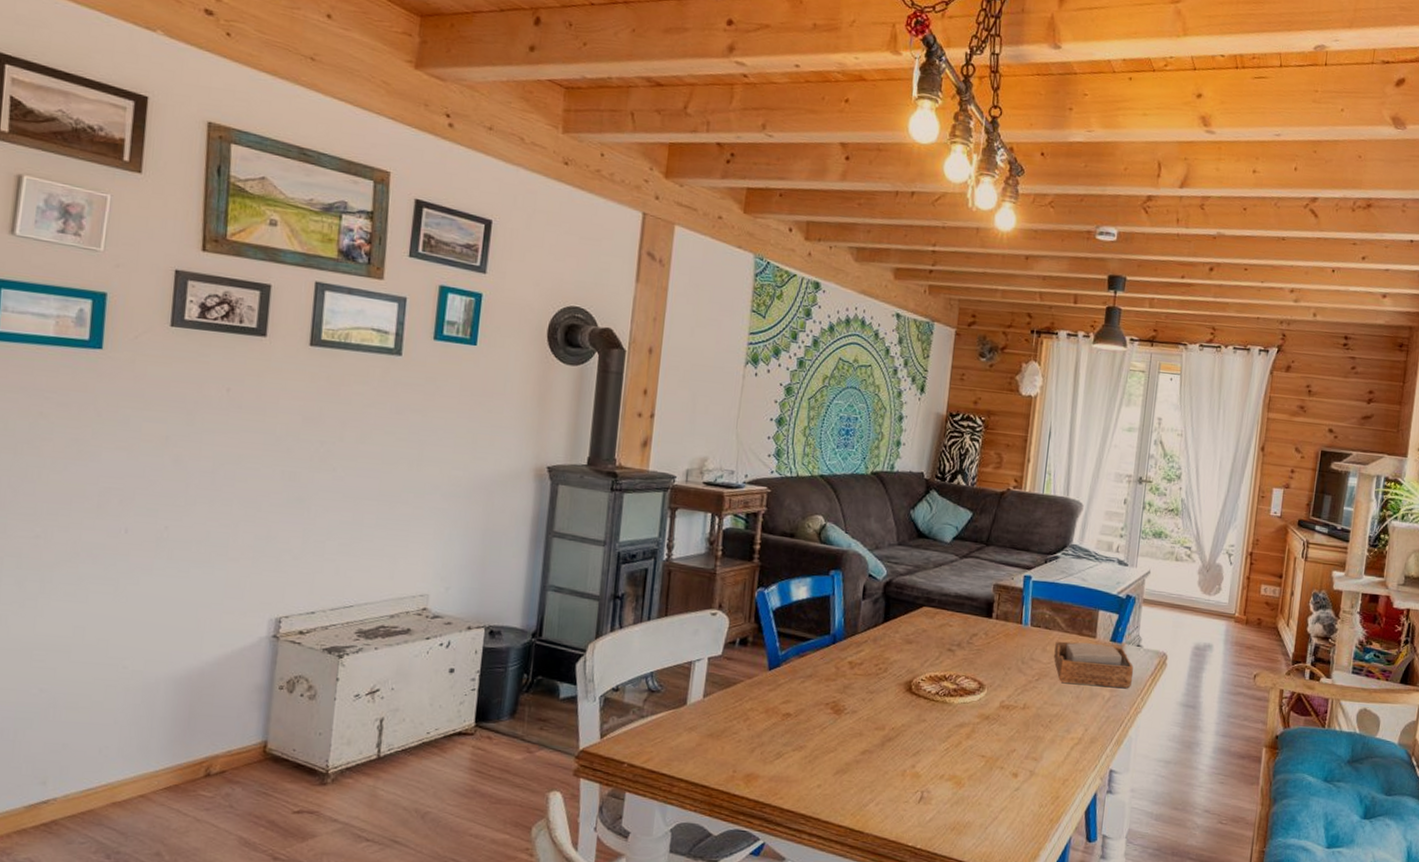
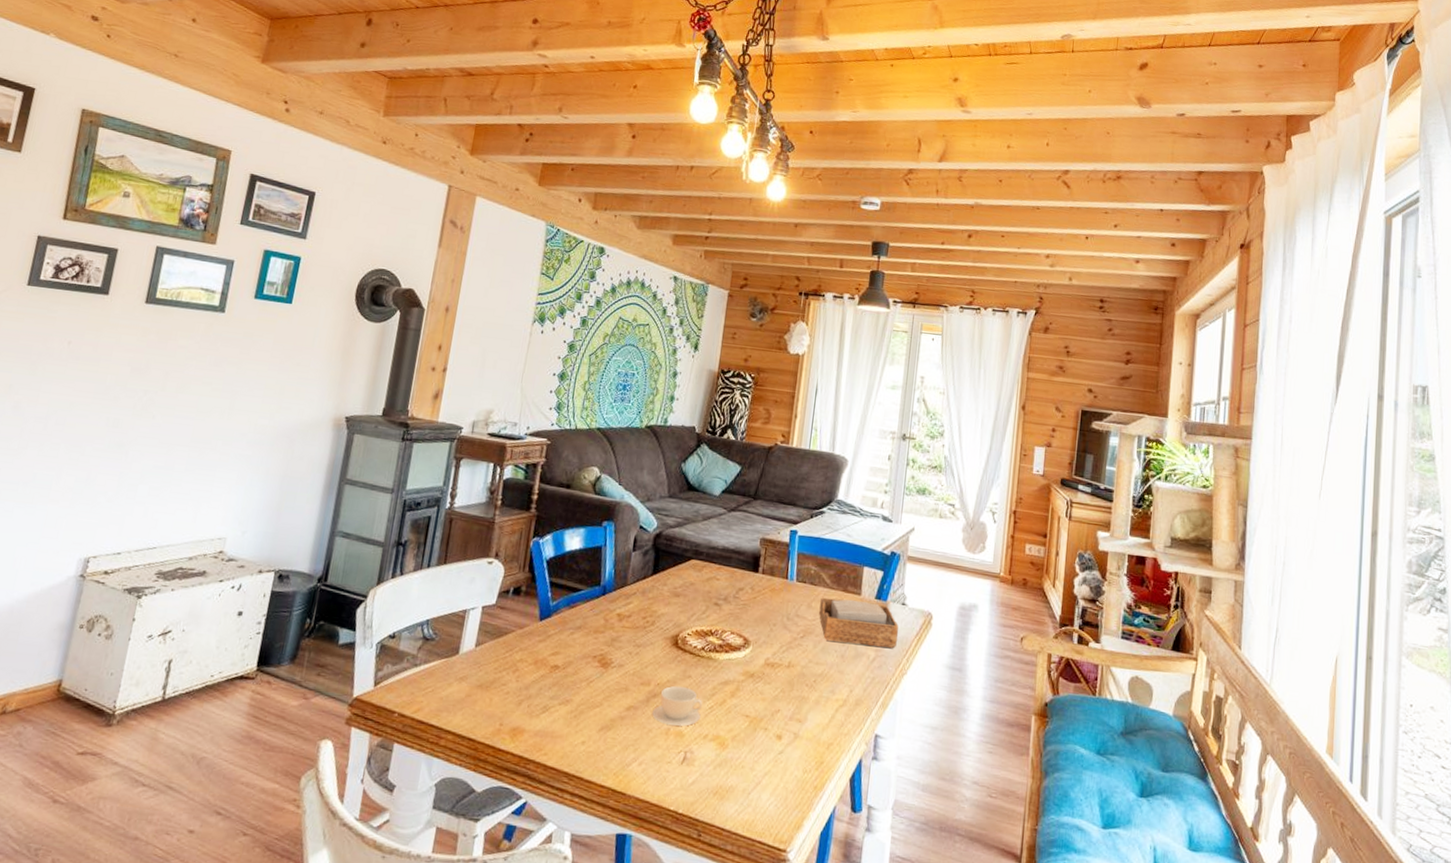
teacup: none [887,729,938,768] -> present [652,685,702,726]

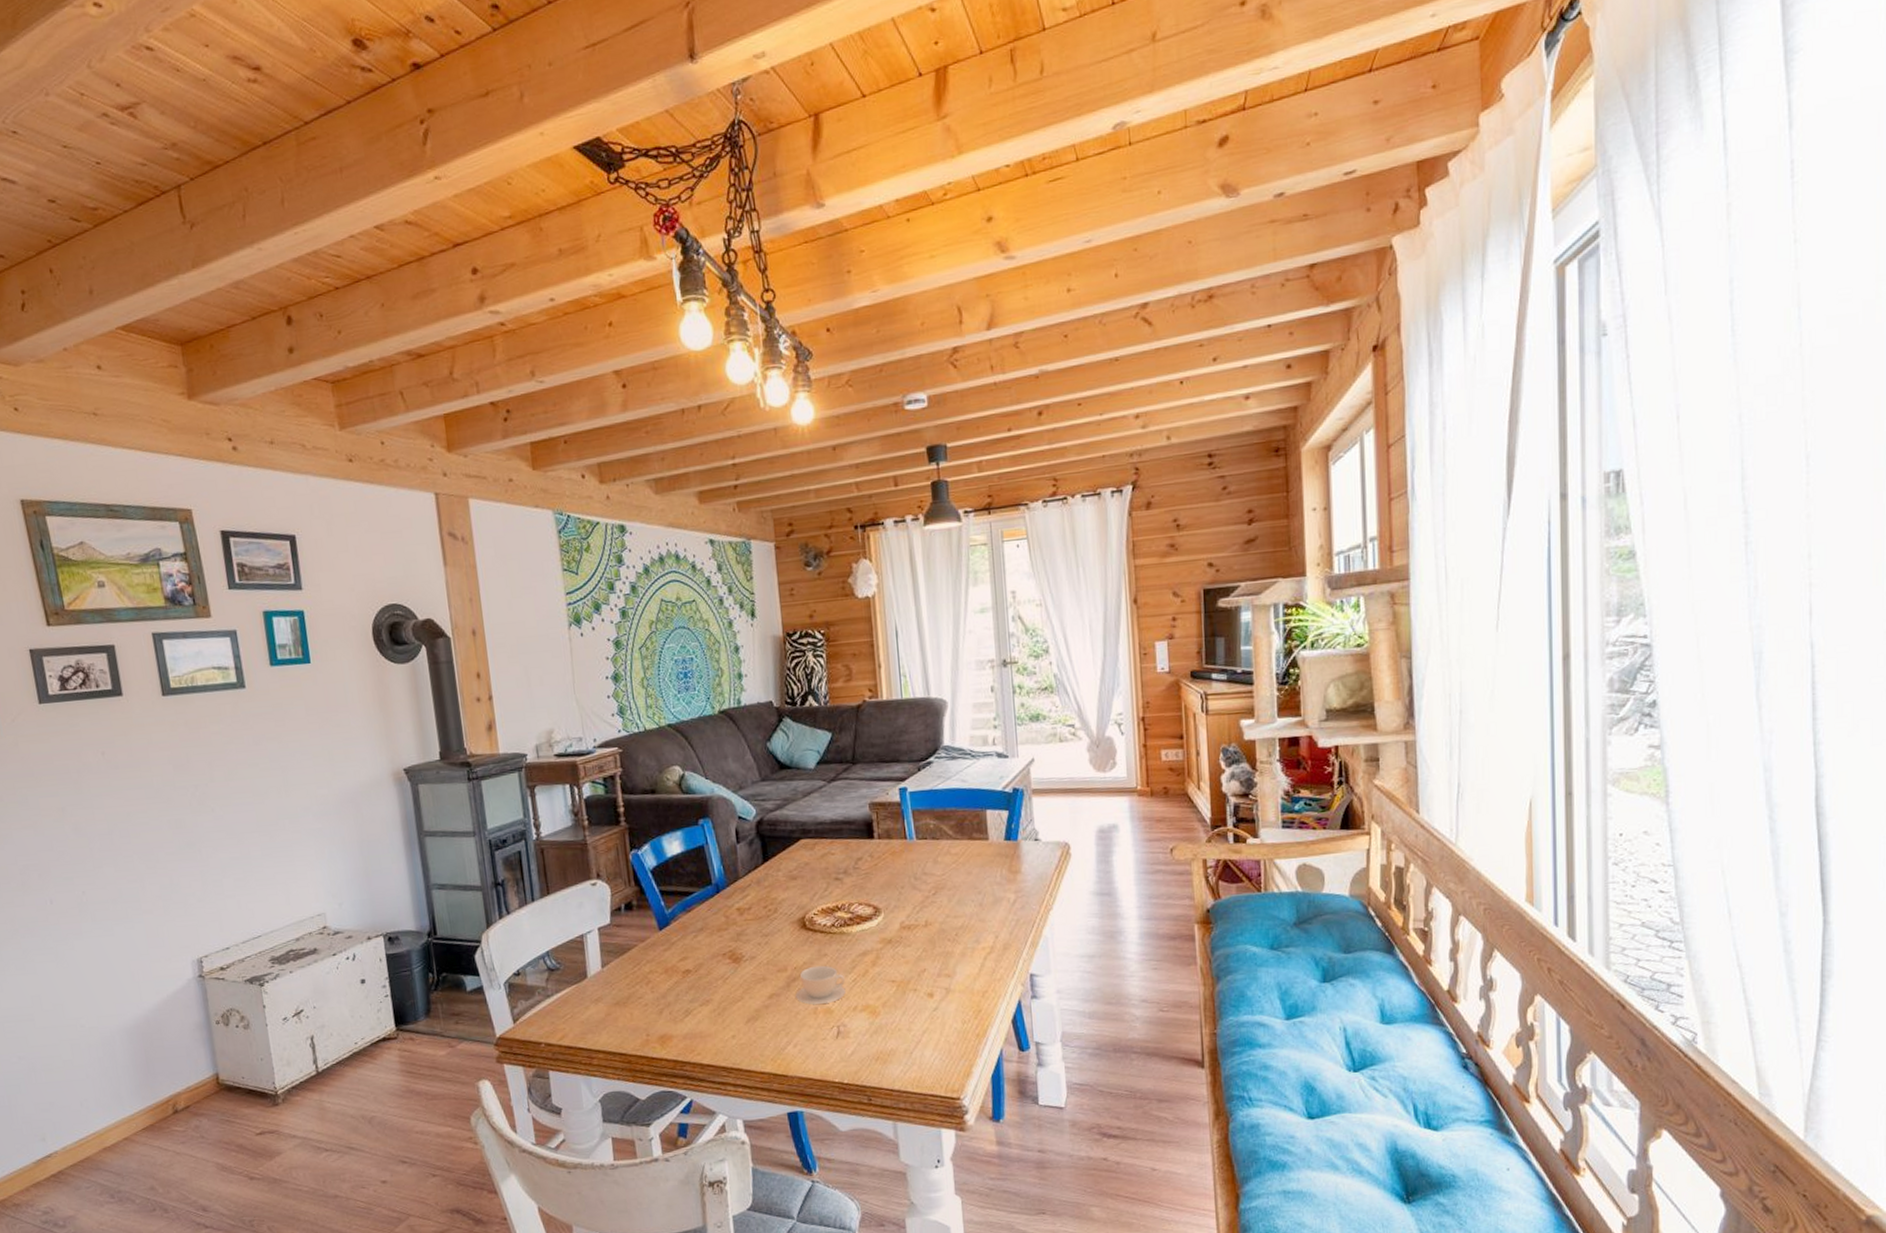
napkin holder: present [819,597,899,649] -> none [946,844,1037,892]

